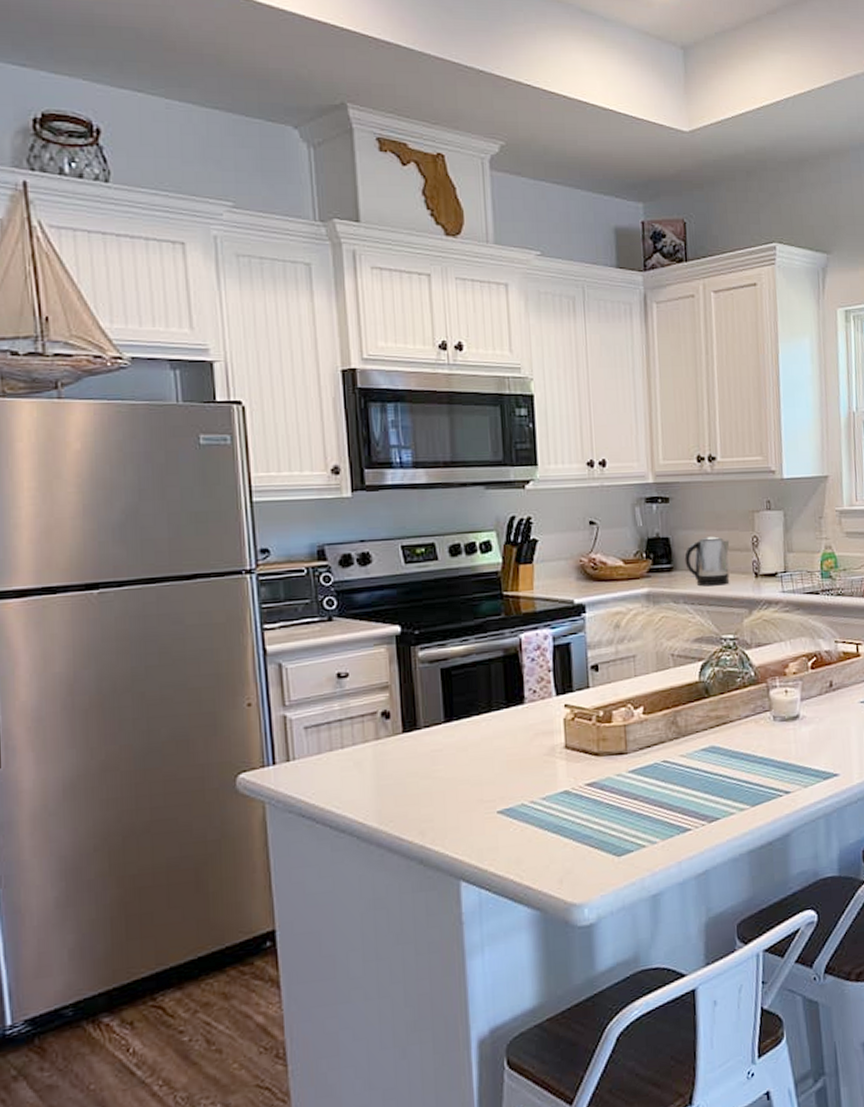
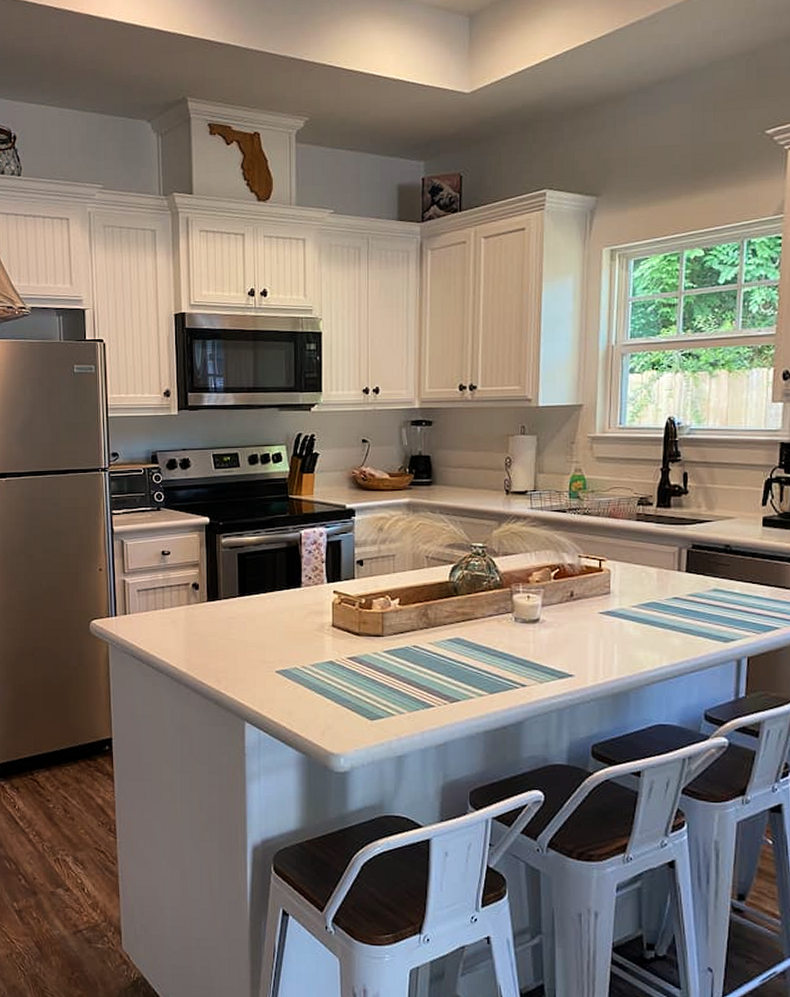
kettle: present [684,536,730,586] -> none [443,456,485,500]

